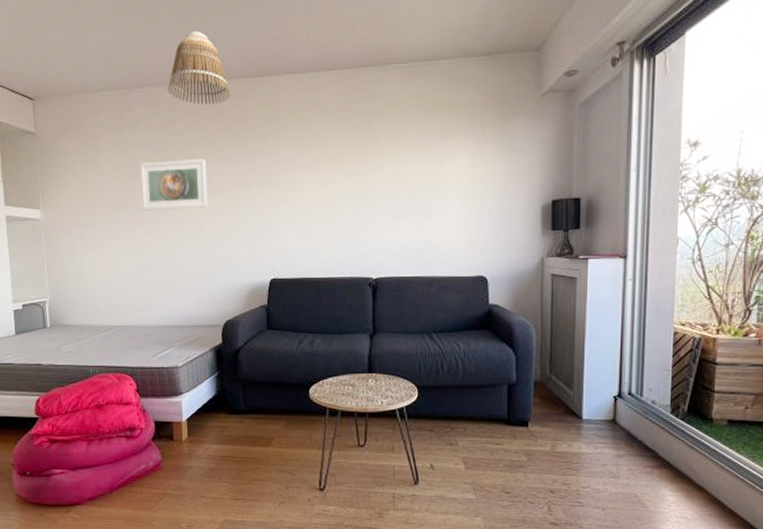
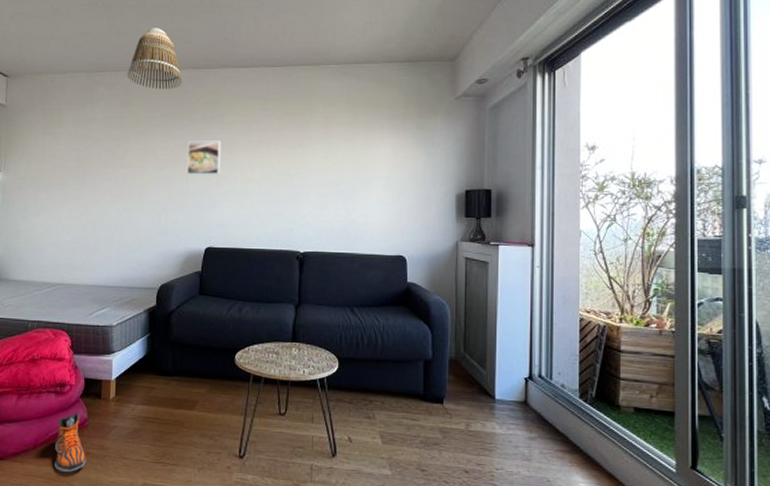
sneaker: none [131,455,165,514] -> present [54,412,86,473]
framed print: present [139,159,208,211] -> none [94,136,155,179]
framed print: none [243,160,281,200] -> present [187,140,221,175]

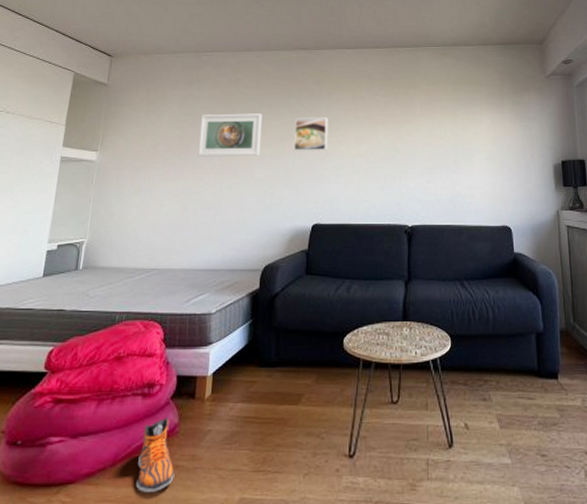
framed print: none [94,136,155,179] -> present [197,113,262,157]
lamp shade: present [127,28,183,90] -> none [235,12,291,69]

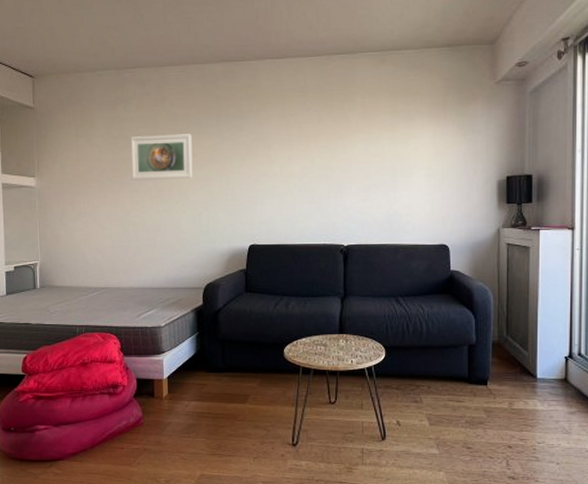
sneaker: present [136,417,175,494] -> none [112,411,144,469]
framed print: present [294,117,328,151] -> none [226,136,260,172]

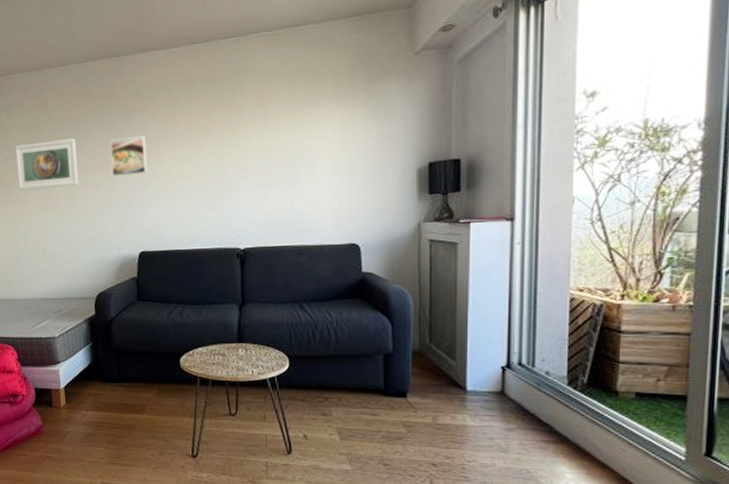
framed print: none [226,136,260,172] -> present [110,136,148,177]

